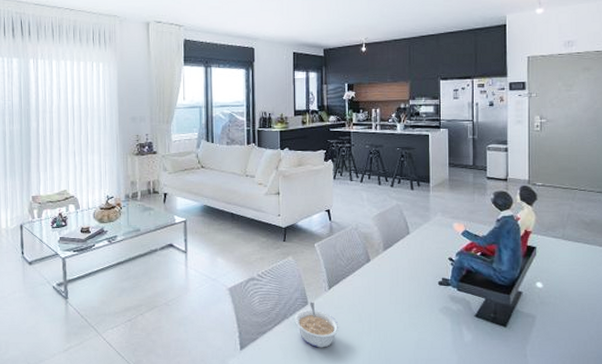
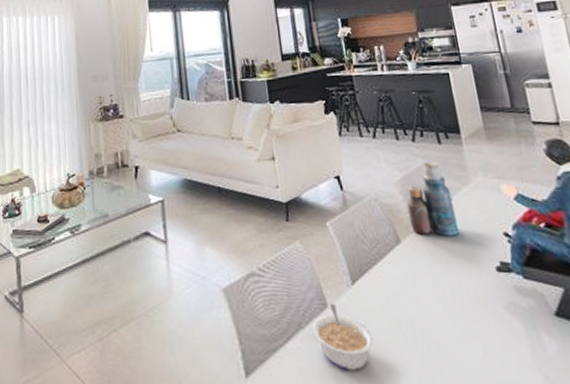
bottle: none [380,202,416,259] -> present [407,161,460,237]

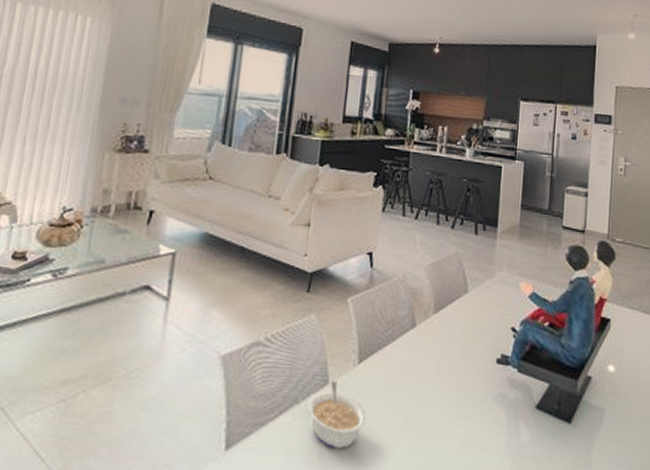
bottle: present [407,161,460,237] -> none [429,250,475,326]

